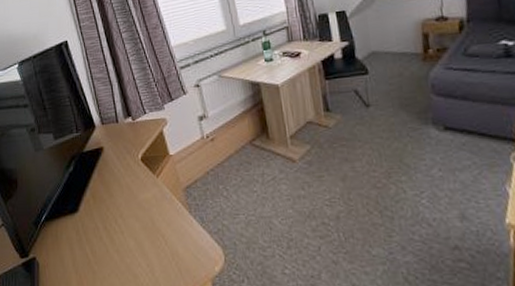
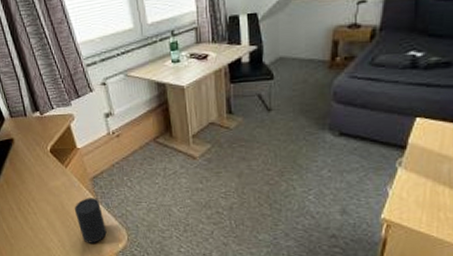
cup: none [165,211,201,267] -> present [74,198,107,243]

